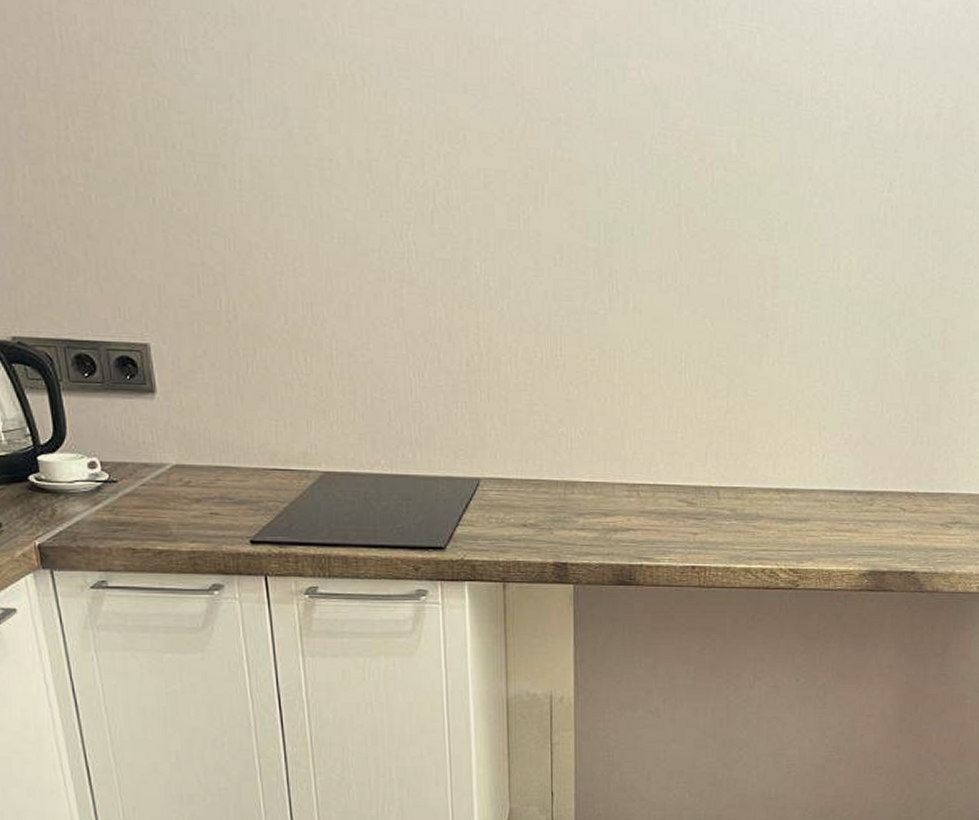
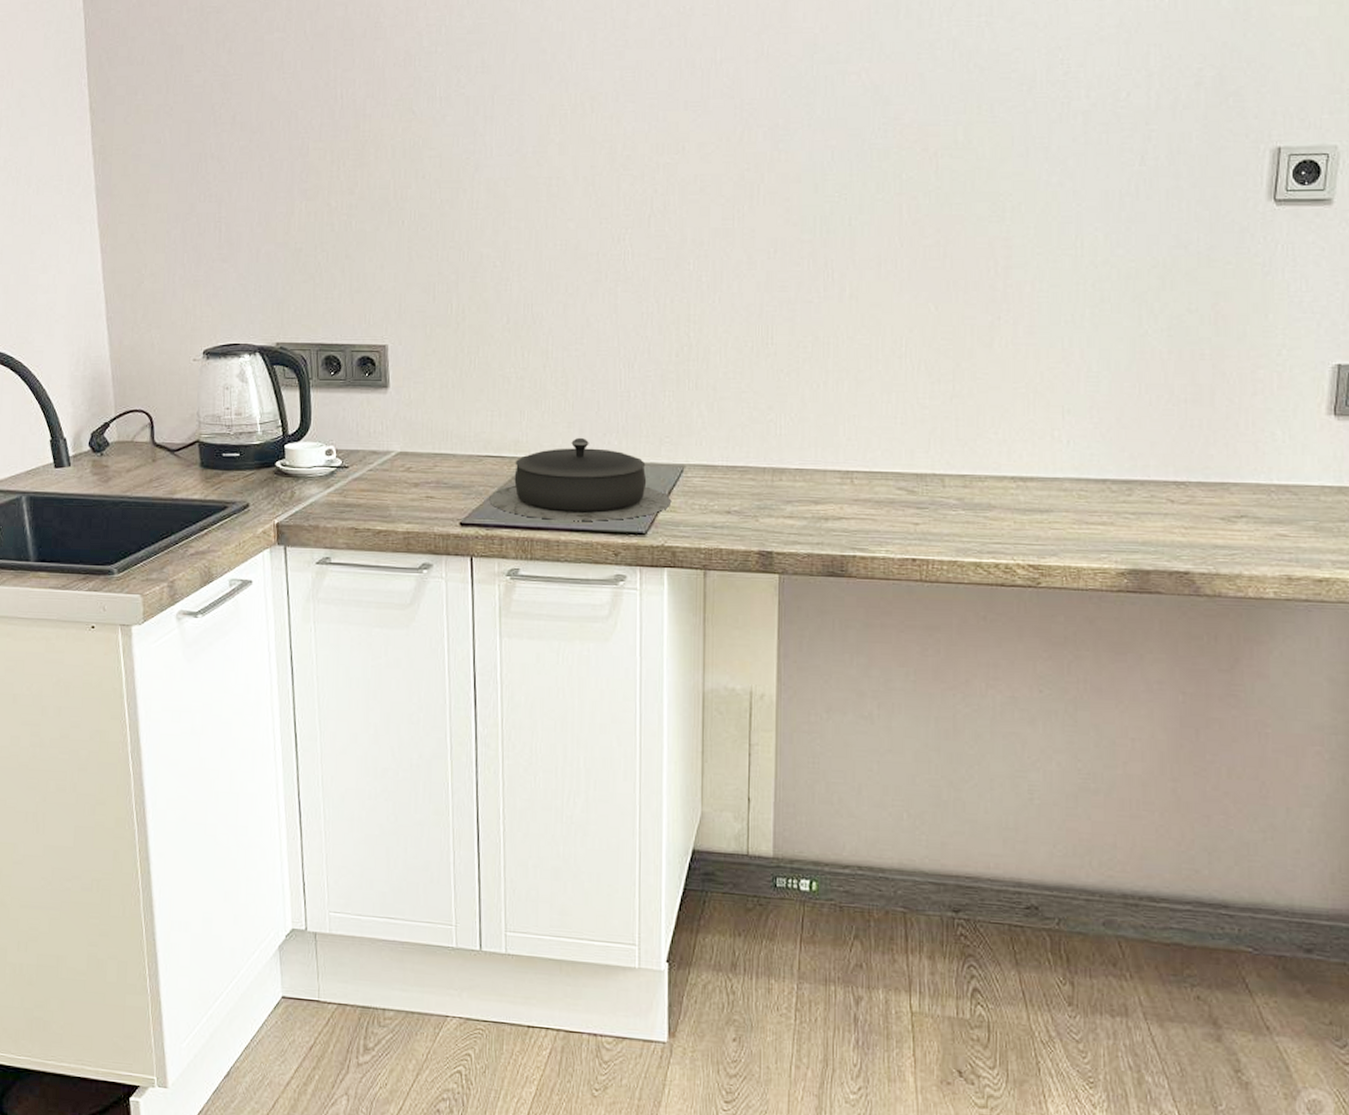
cooking pot: none [280,449,469,536] -> present [489,437,672,521]

